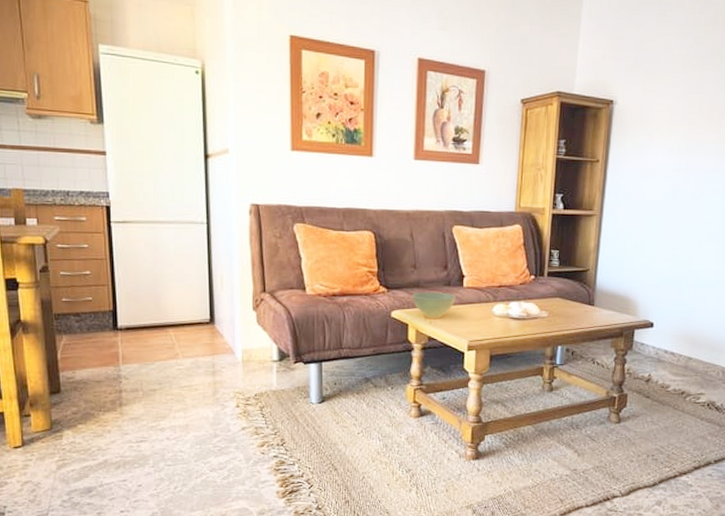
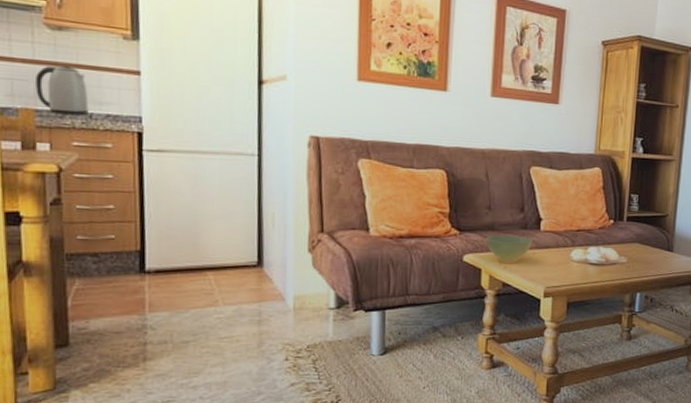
kettle: none [23,150,66,194] -> present [35,66,89,116]

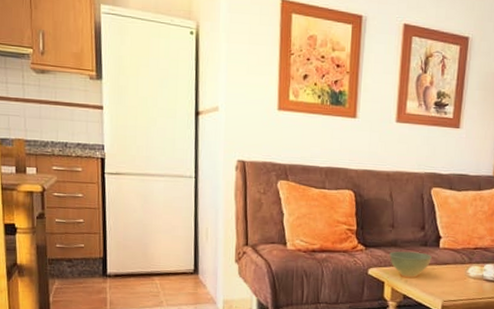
kettle: present [35,66,89,116] -> none [25,103,65,145]

